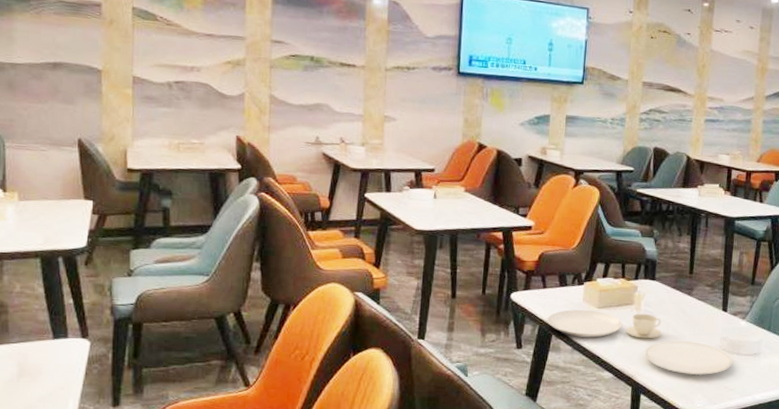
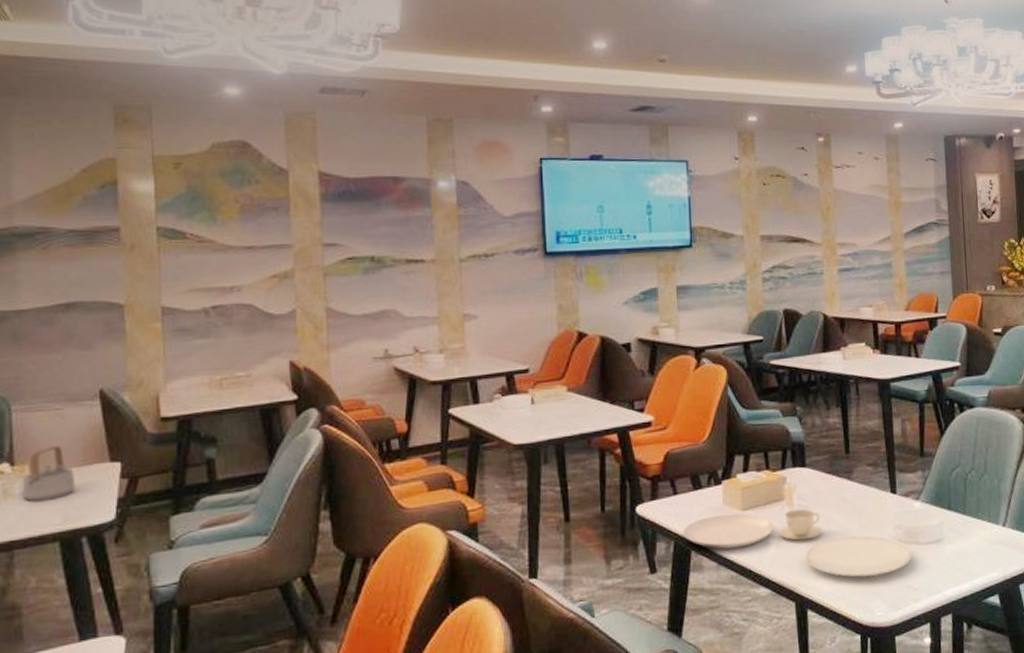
teapot: none [13,180,56,225] -> present [23,446,76,503]

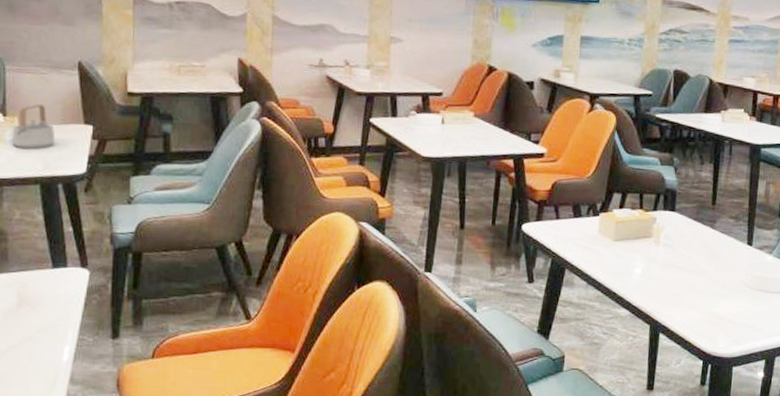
plate: present [682,513,774,549] -> none [560,242,640,272]
teacup: present [778,508,822,540] -> none [643,246,682,274]
plate: present [805,535,912,577] -> none [663,276,758,314]

